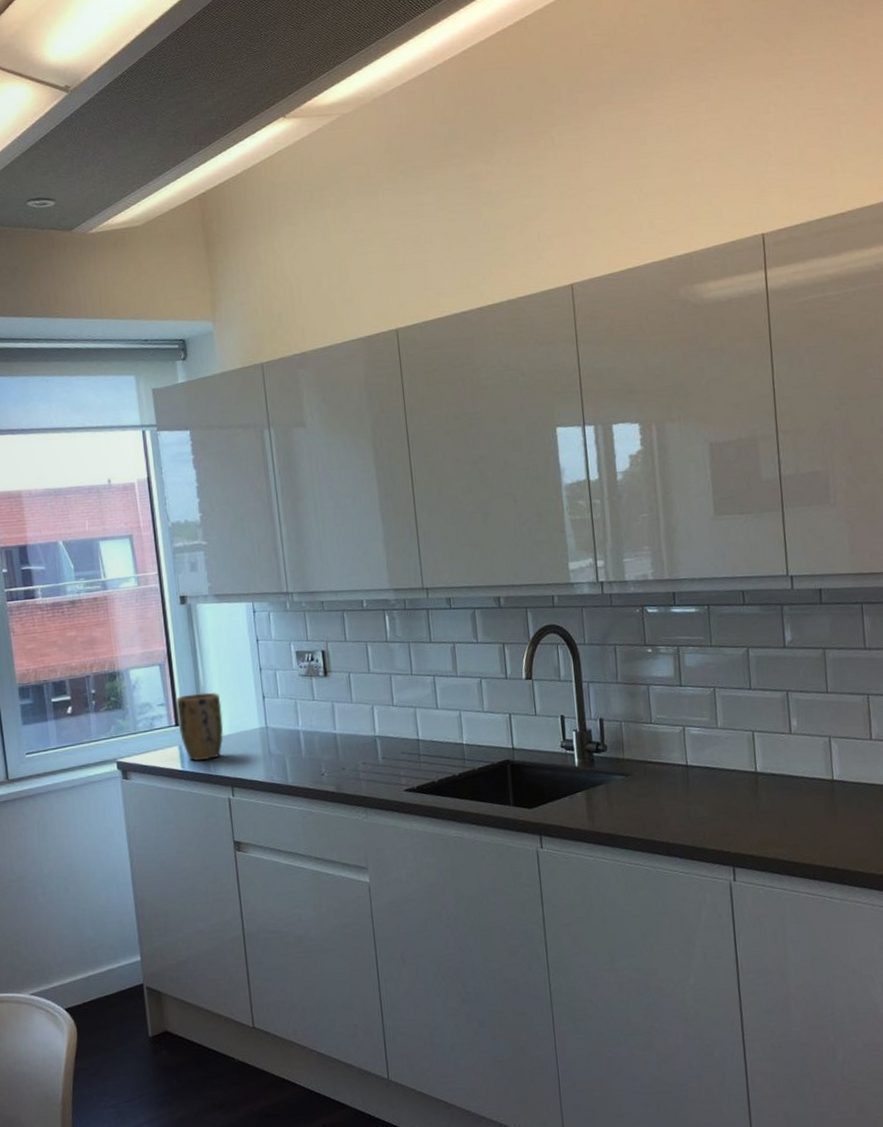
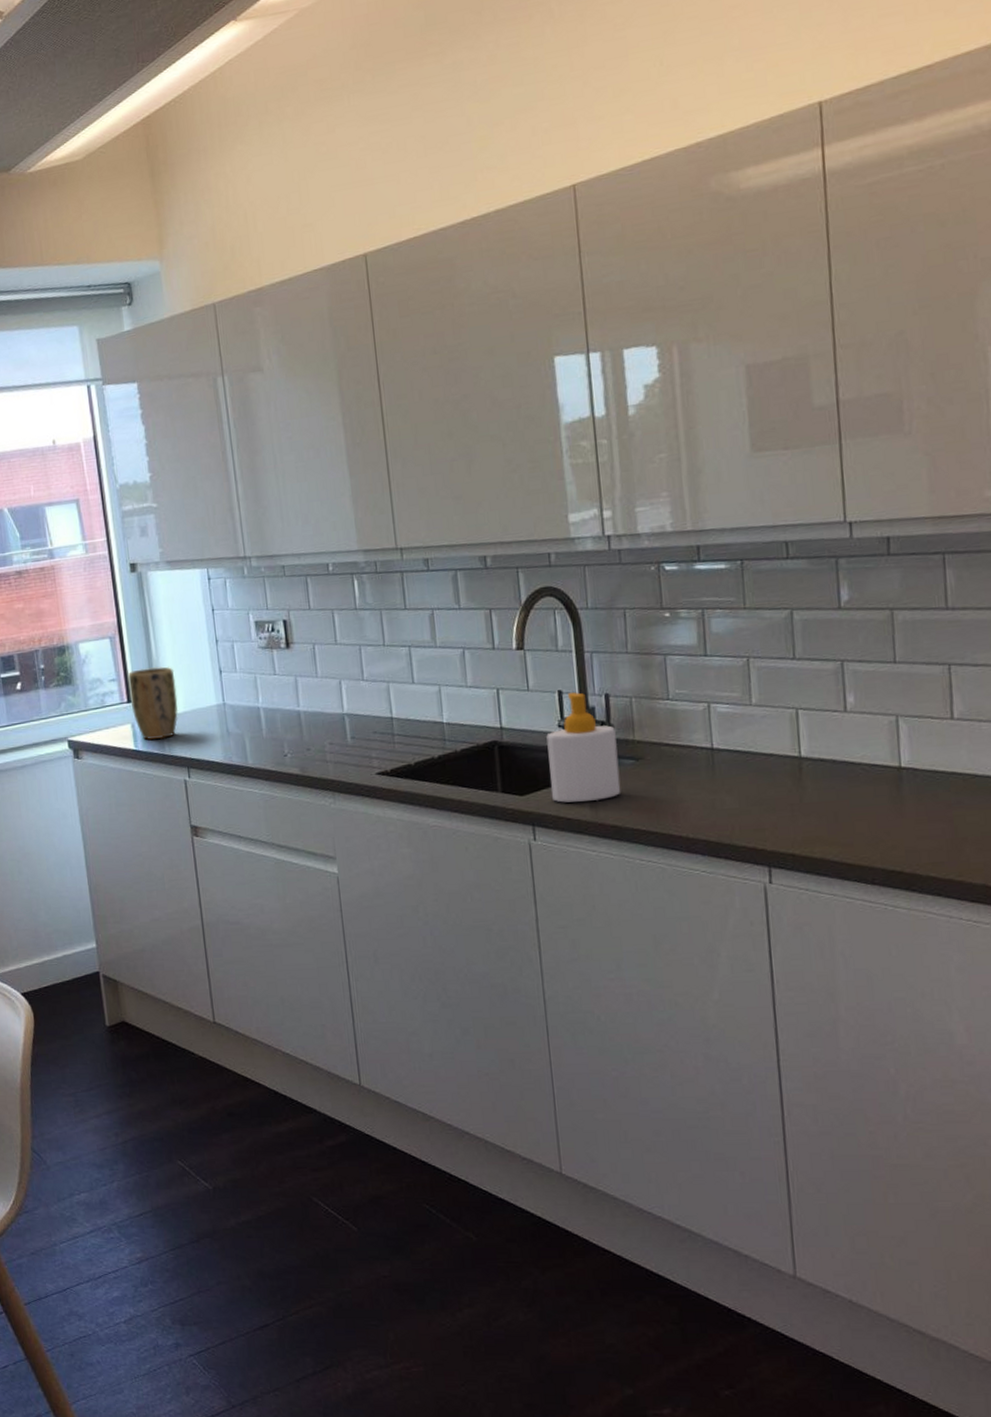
soap bottle: none [551,717,614,815] -> present [546,692,621,803]

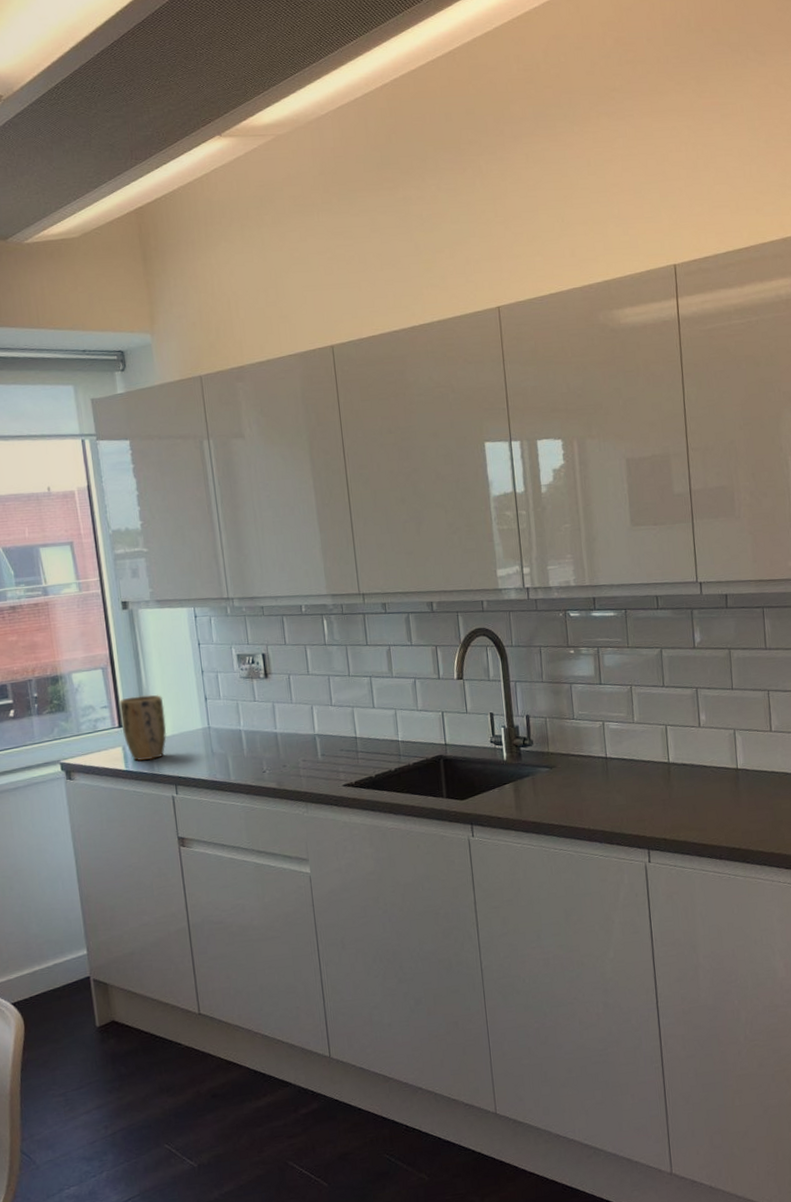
soap bottle: present [546,692,621,803] -> none [481,714,539,805]

